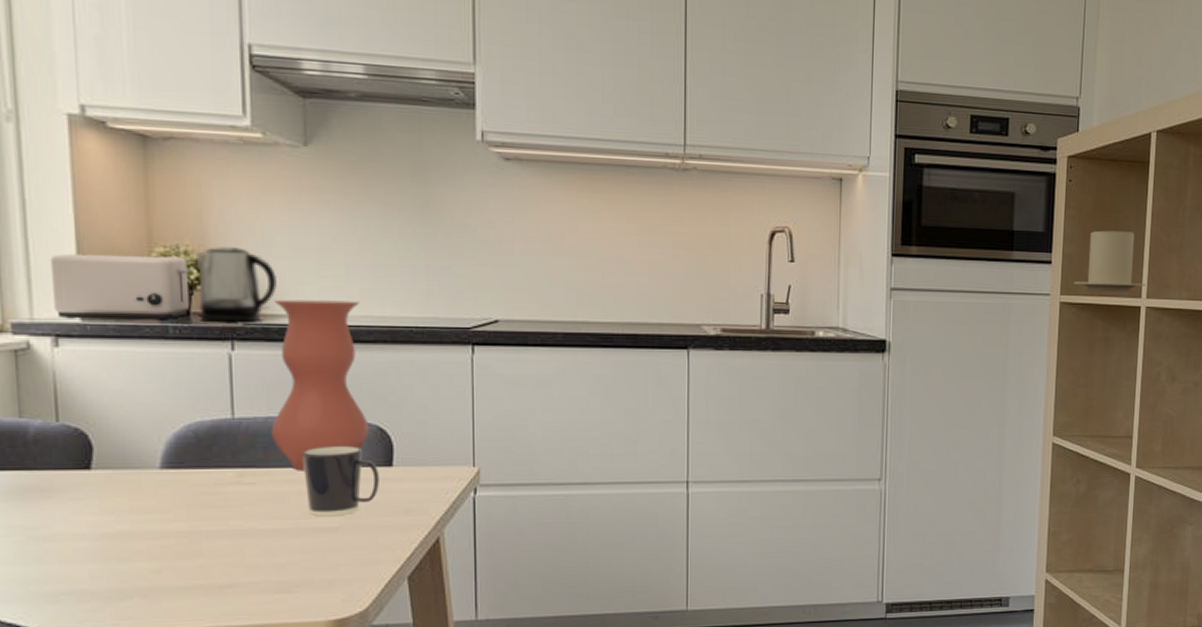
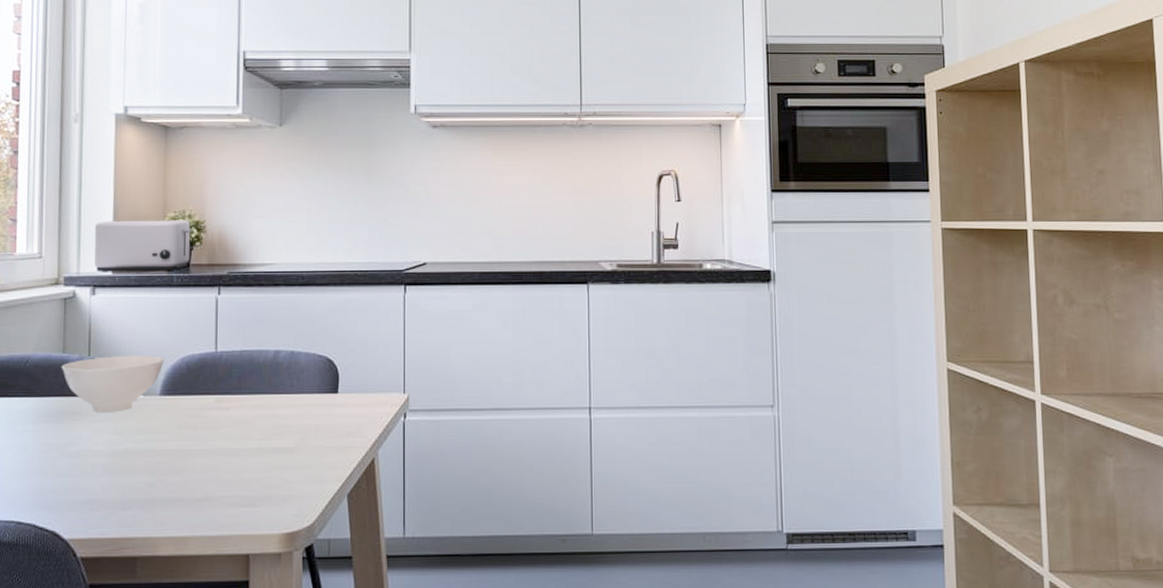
bowl: none [18,422,163,489] -> present [61,356,164,412]
kettle: present [195,247,277,323] -> none [196,210,255,272]
vase: present [271,299,369,471] -> none [244,250,320,397]
mug: present [301,446,381,517] -> none [266,376,328,438]
candle: present [1073,230,1146,292] -> none [953,157,1031,216]

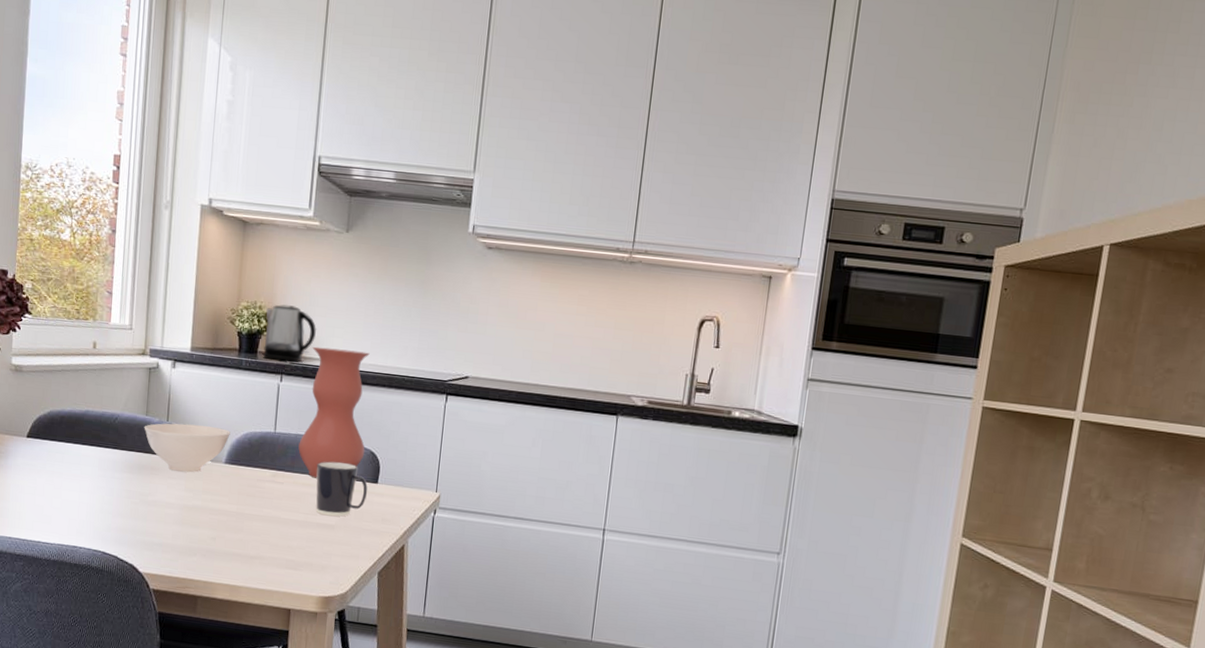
toaster: present [94,220,191,272] -> none [176,303,261,356]
kettle: none [196,210,255,272] -> present [263,304,316,362]
vase: none [244,250,320,397] -> present [298,346,370,478]
mug: none [266,376,328,438] -> present [315,461,368,517]

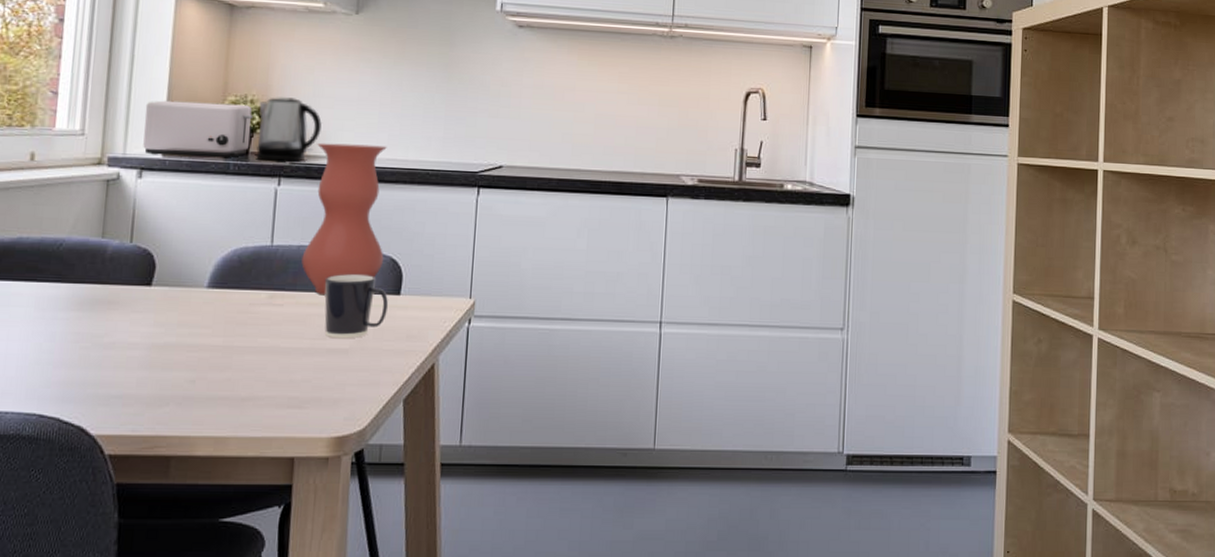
bowl: present [144,423,231,473] -> none [98,244,215,303]
toaster: none [176,303,261,356] -> present [143,100,252,158]

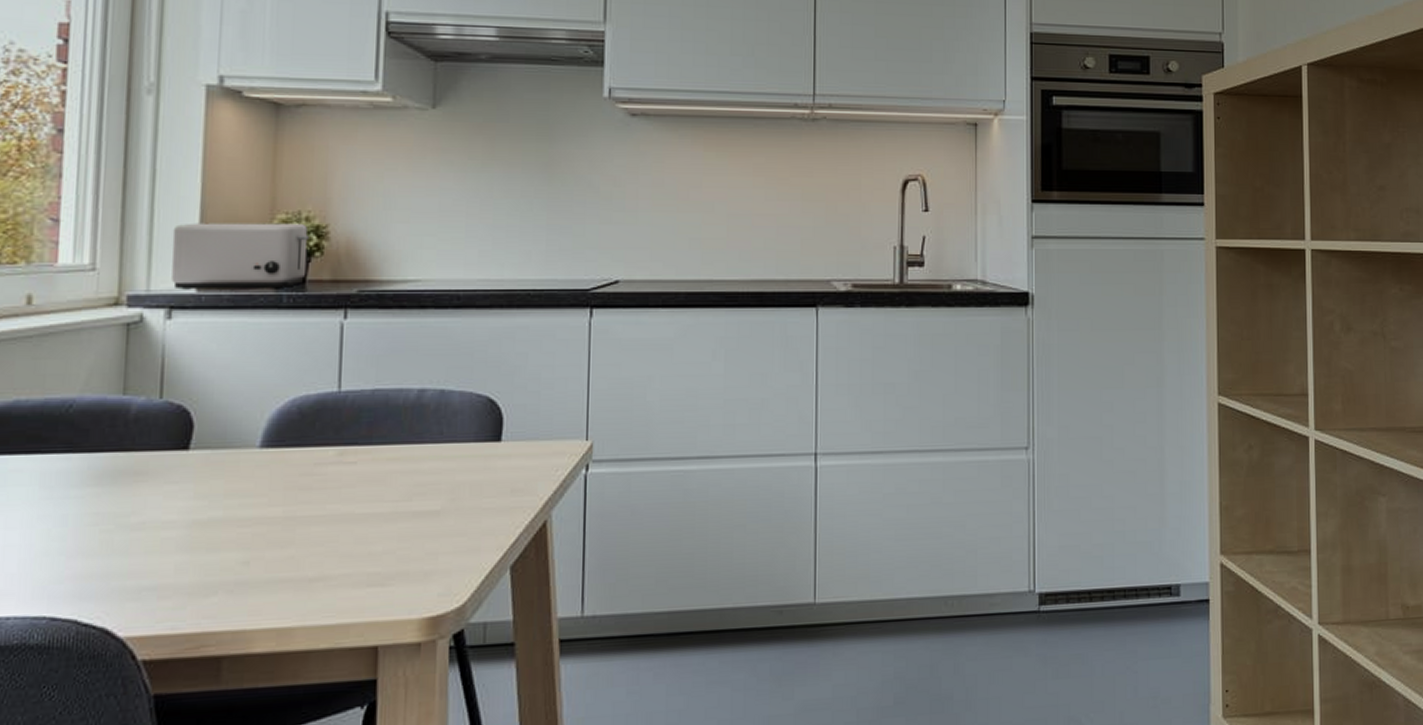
kettle: present [256,97,322,162] -> none [315,212,395,291]
vase: present [301,142,387,296] -> none [377,264,479,448]
mug: present [324,274,389,339] -> none [407,420,488,499]

